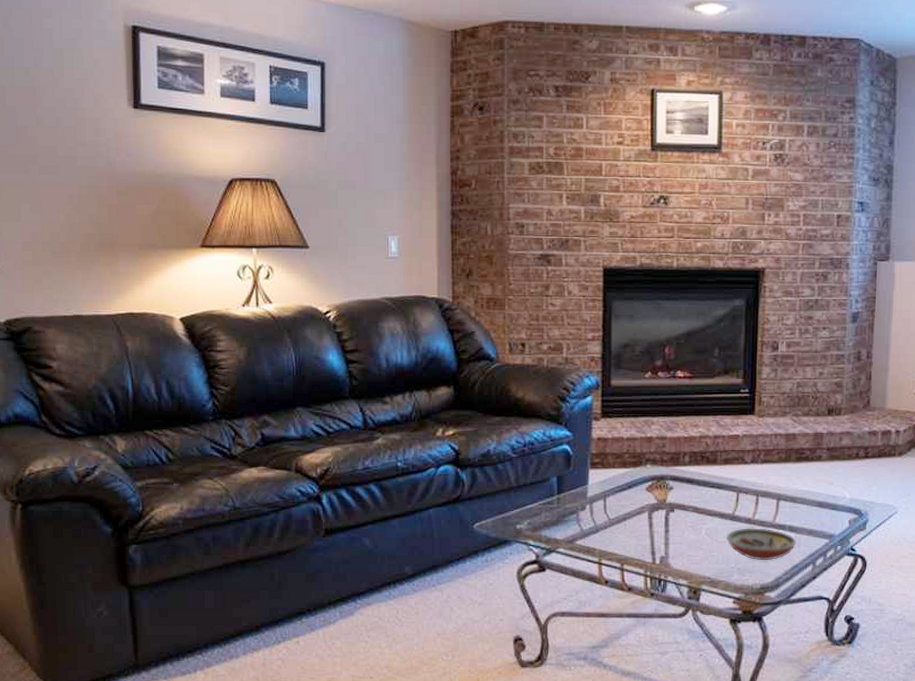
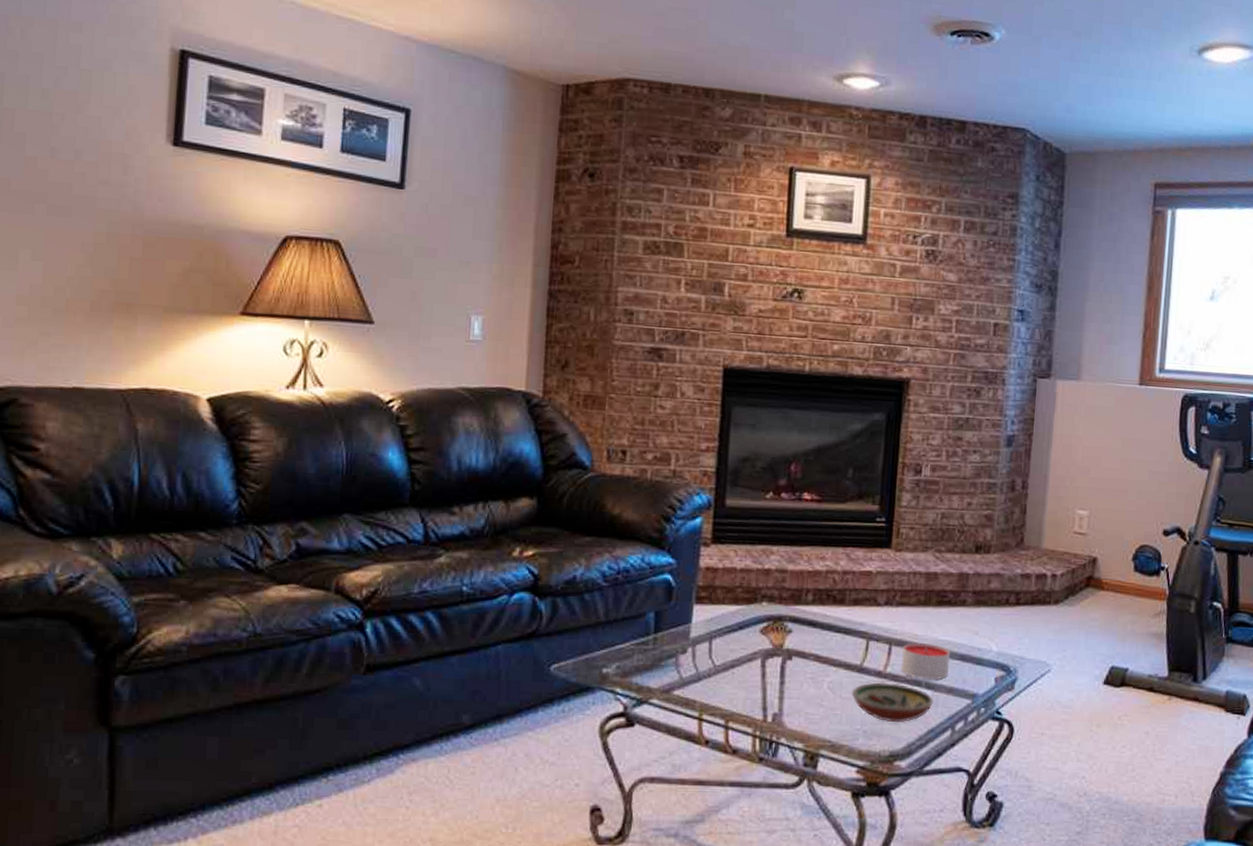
candle: none [768,494,809,523] -> present [901,643,950,679]

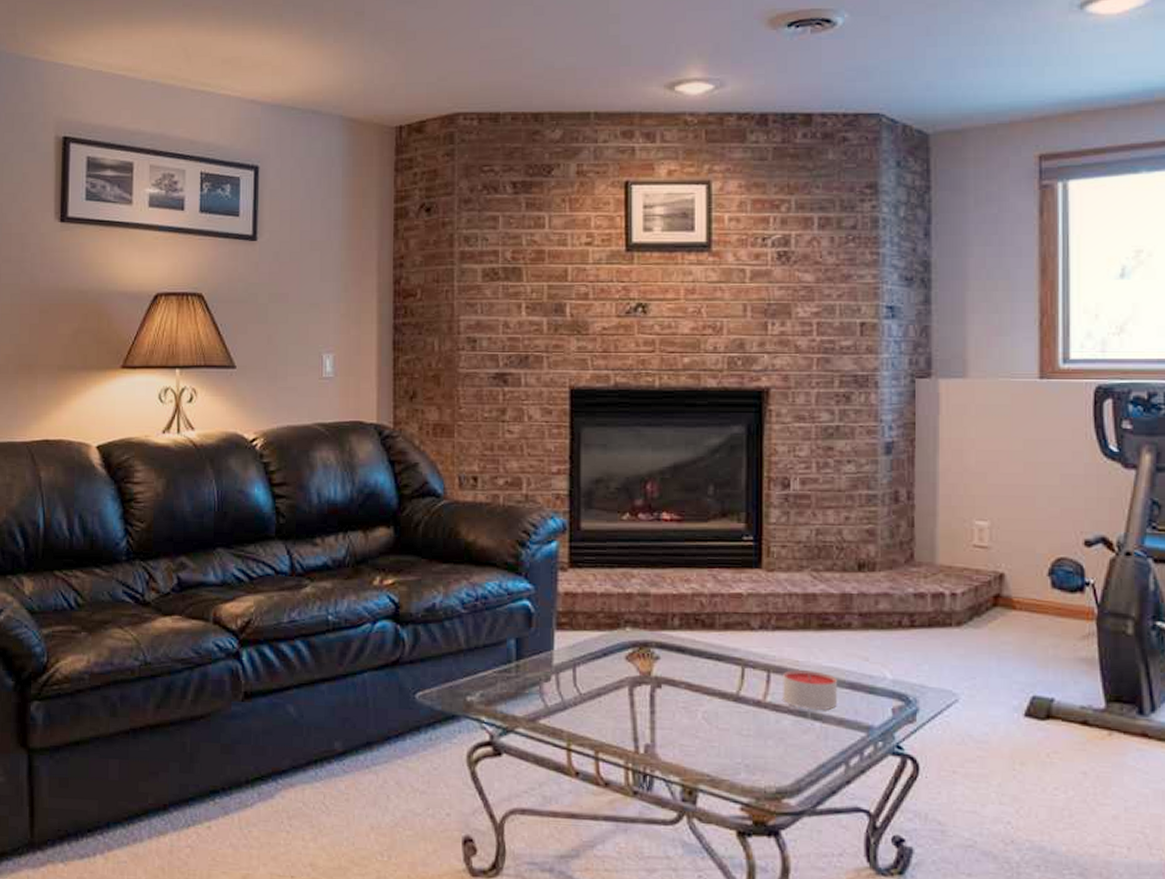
decorative bowl: present [851,682,934,722] -> none [728,712,822,756]

